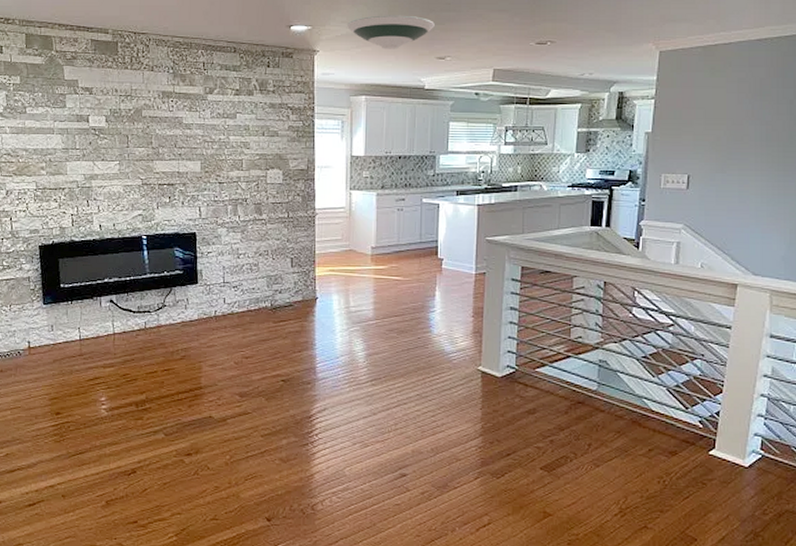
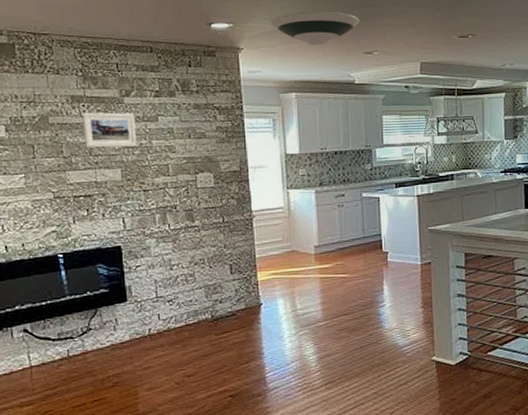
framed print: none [170,107,217,141] -> present [81,112,138,148]

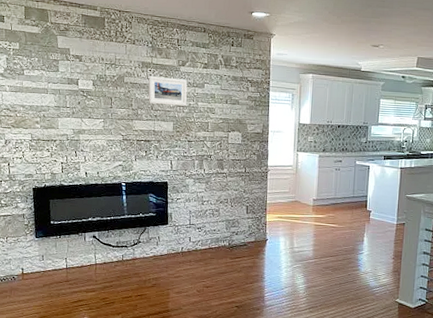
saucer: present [271,11,360,46] -> none [299,7,371,37]

